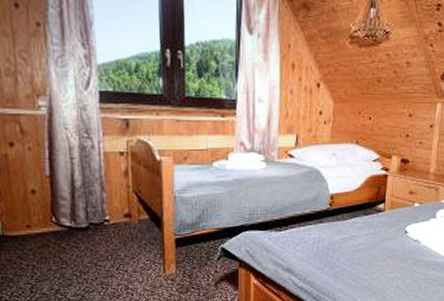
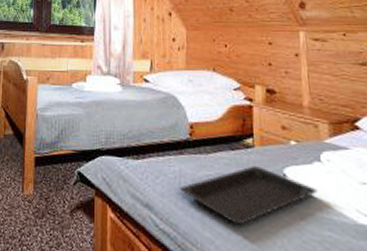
serving tray: none [317,227,430,275] -> present [179,166,317,225]

